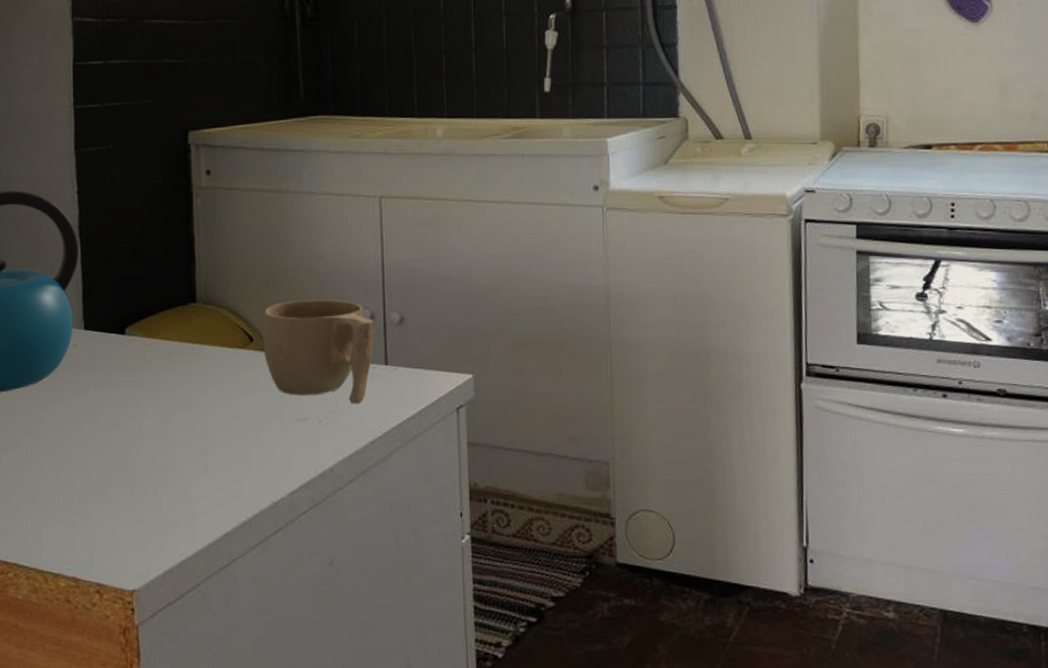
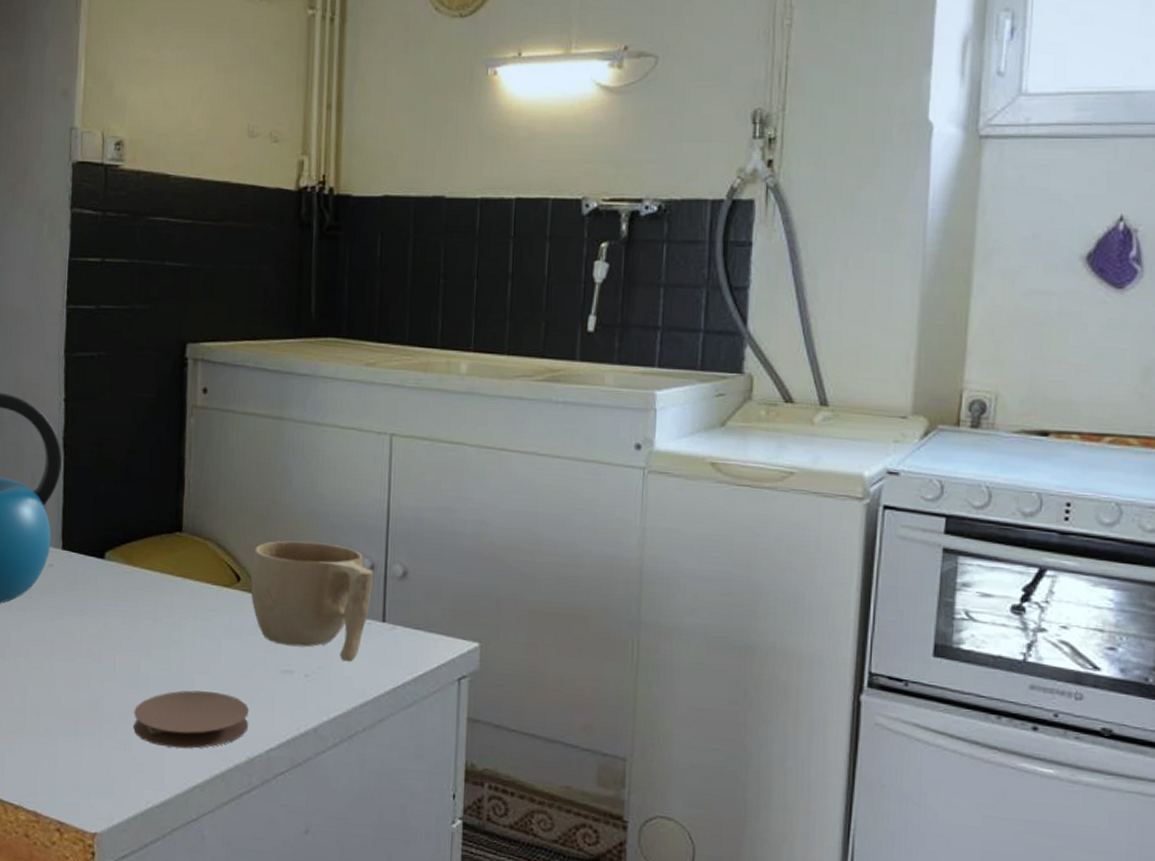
coaster: none [162,446,271,502] -> present [133,690,250,749]

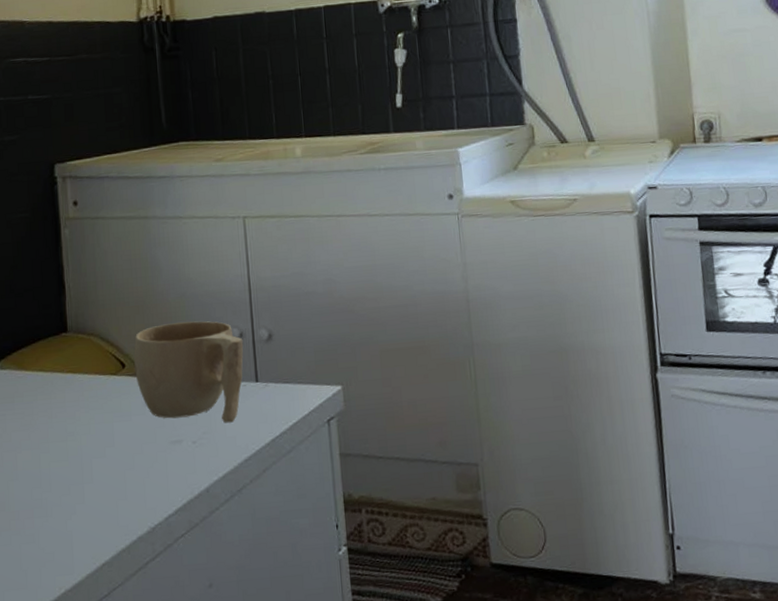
coaster: present [133,690,250,749] -> none [38,472,147,533]

